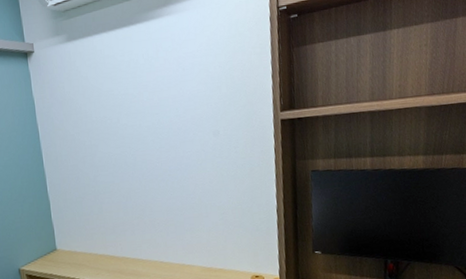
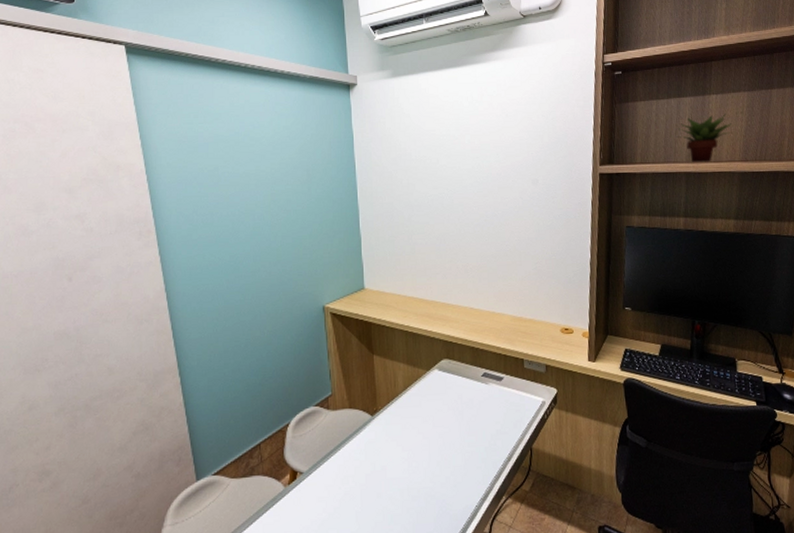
succulent plant: none [358,48,417,101] -> present [676,114,732,163]

